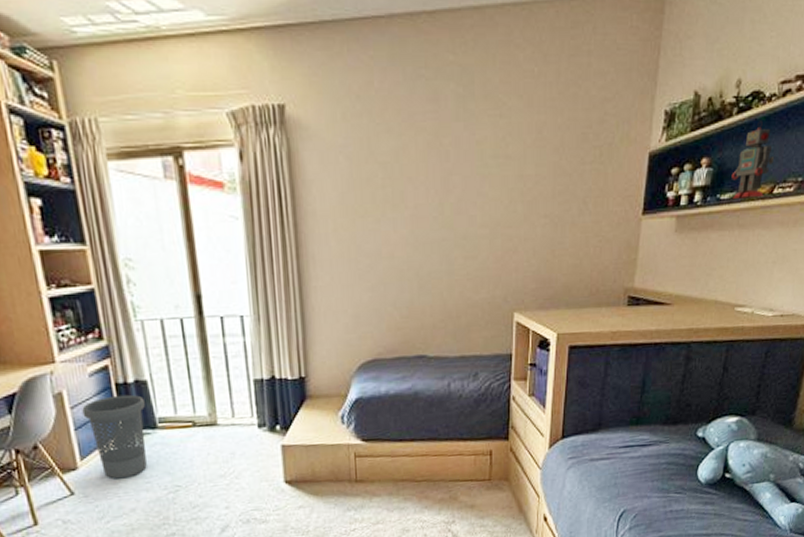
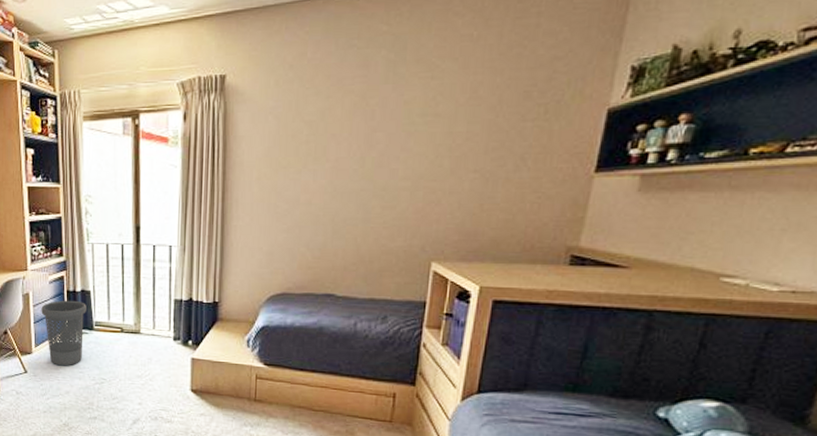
toy robot: present [731,120,775,199] -> none [722,72,789,157]

